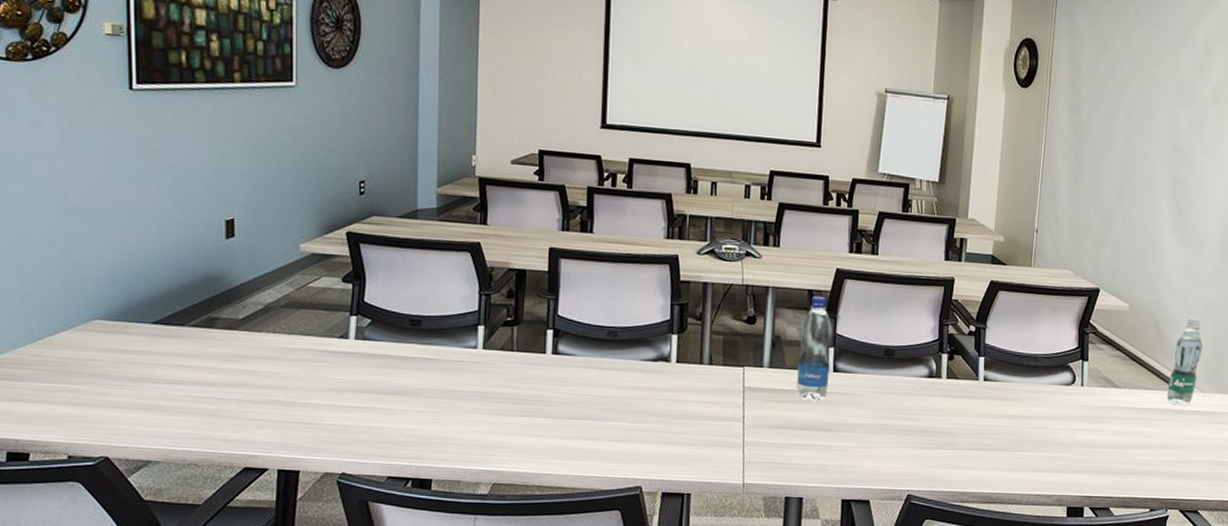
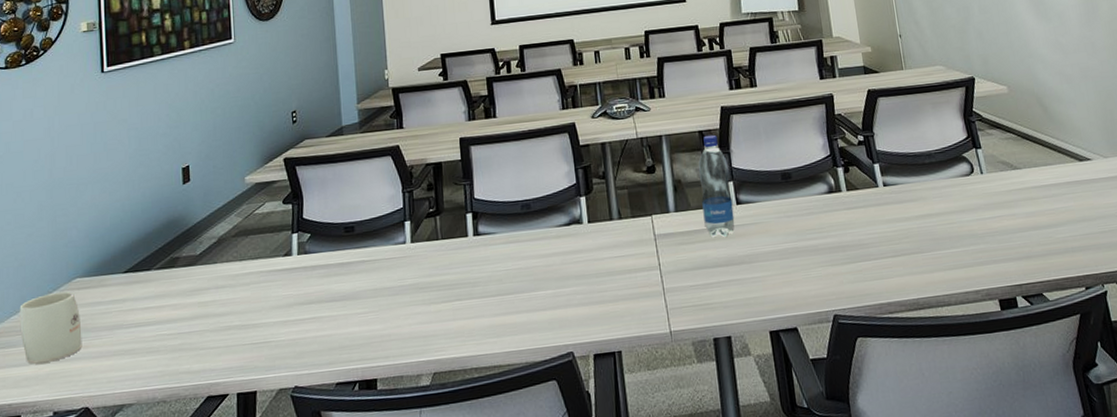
mug: none [27,331,102,404] -> present [19,291,82,364]
bottle: present [1167,316,1203,406] -> none [1064,86,1097,176]

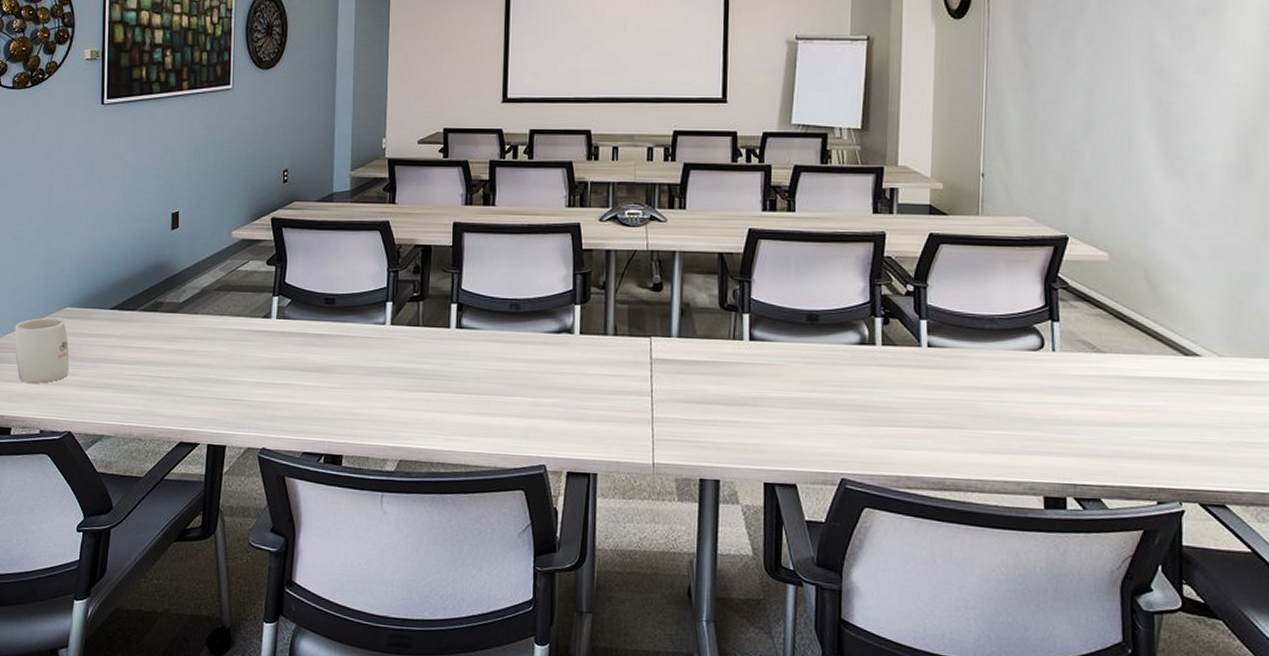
bottle: present [698,134,735,238] -> none [709,258,747,373]

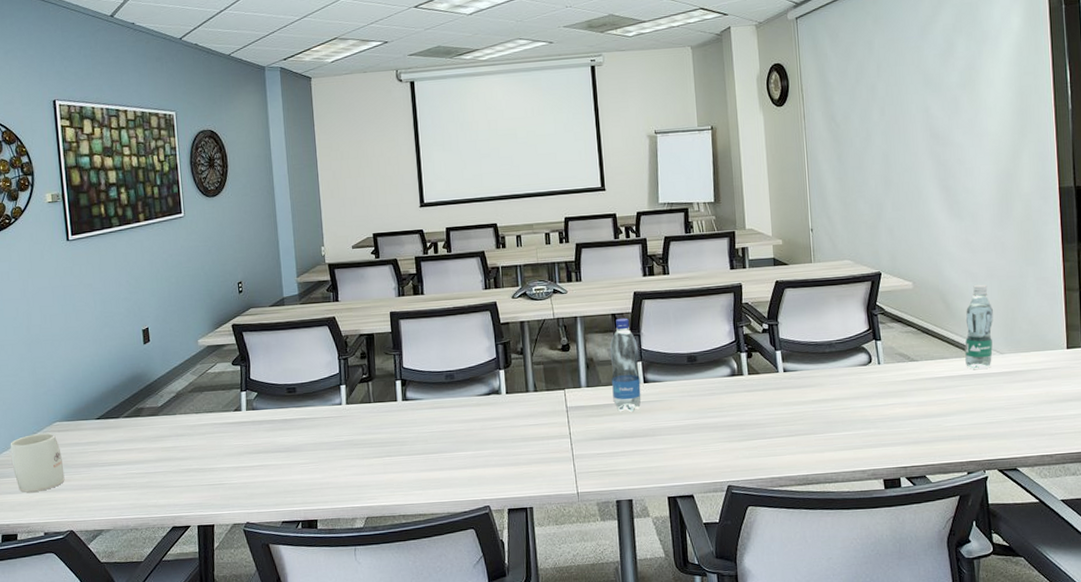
bottle: none [709,258,747,373] -> present [609,318,641,412]
bottle: none [1169,264,1214,374] -> present [964,284,993,370]

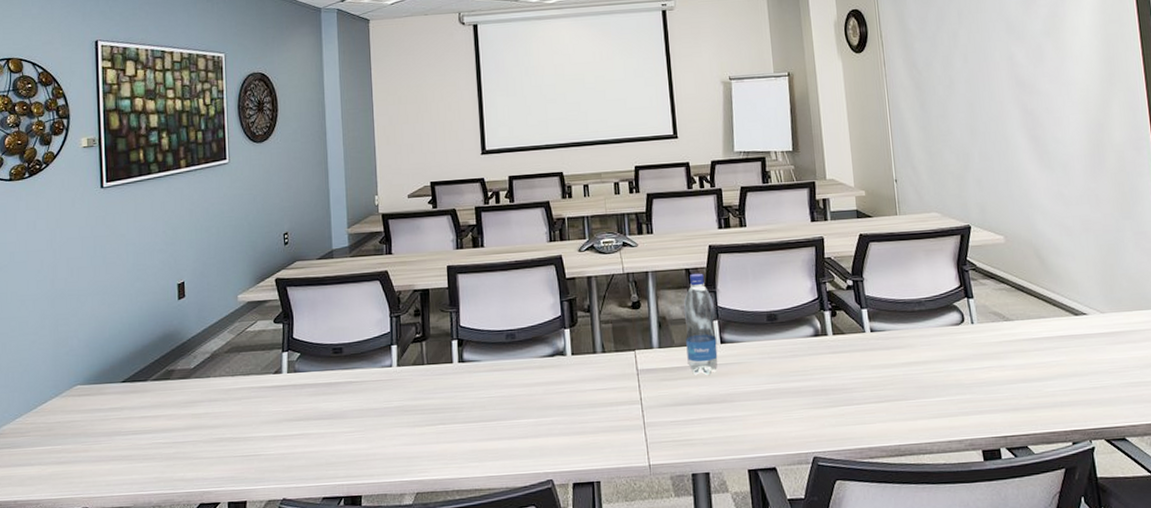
mug: present [10,433,65,492] -> none [24,398,83,465]
bottle: present [964,284,993,370] -> none [1062,238,1093,331]

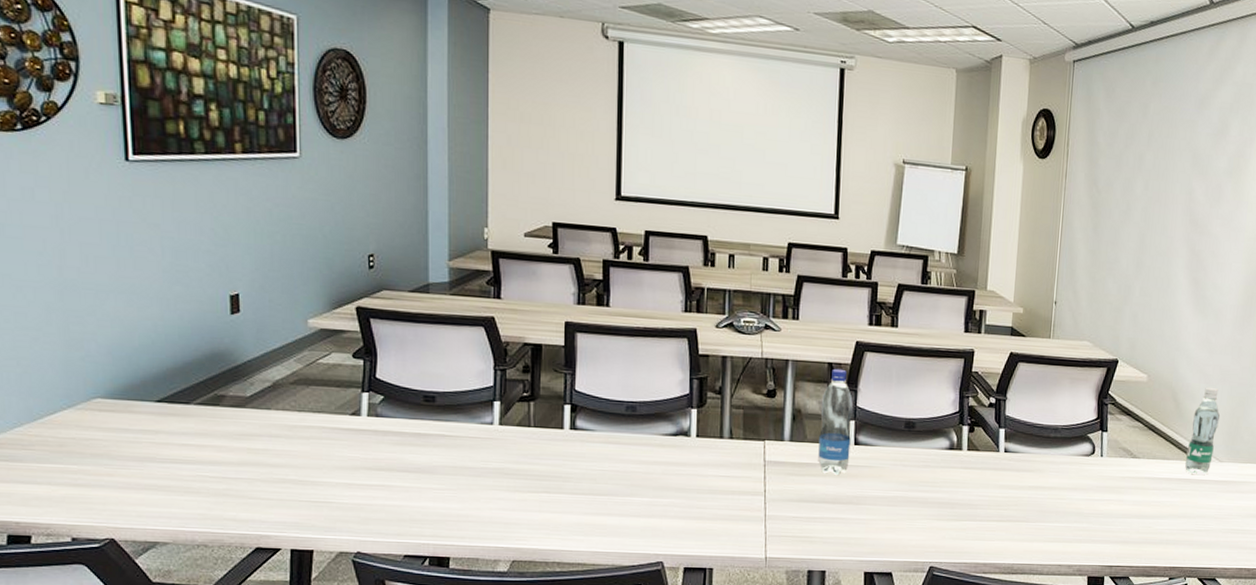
bottle: none [1062,238,1093,331] -> present [1185,387,1220,476]

